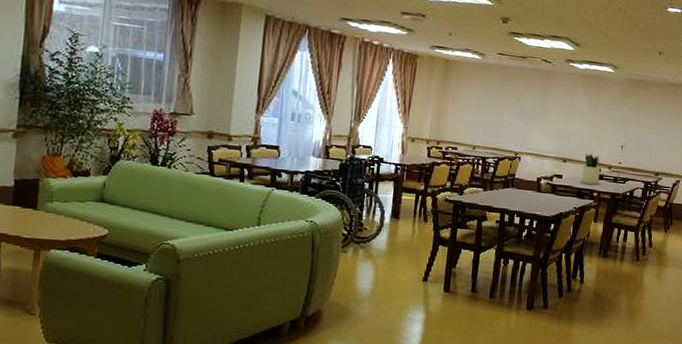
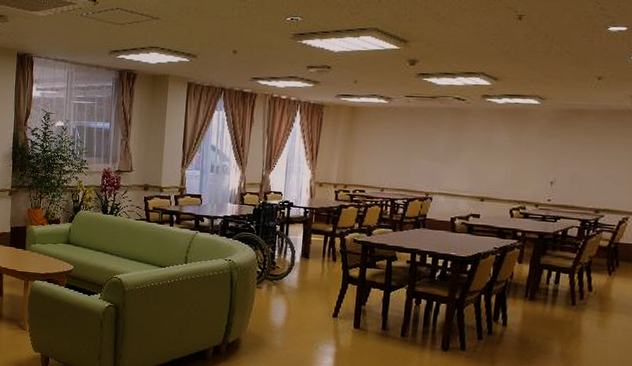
planter: present [580,153,601,186] -> none [500,191,526,225]

